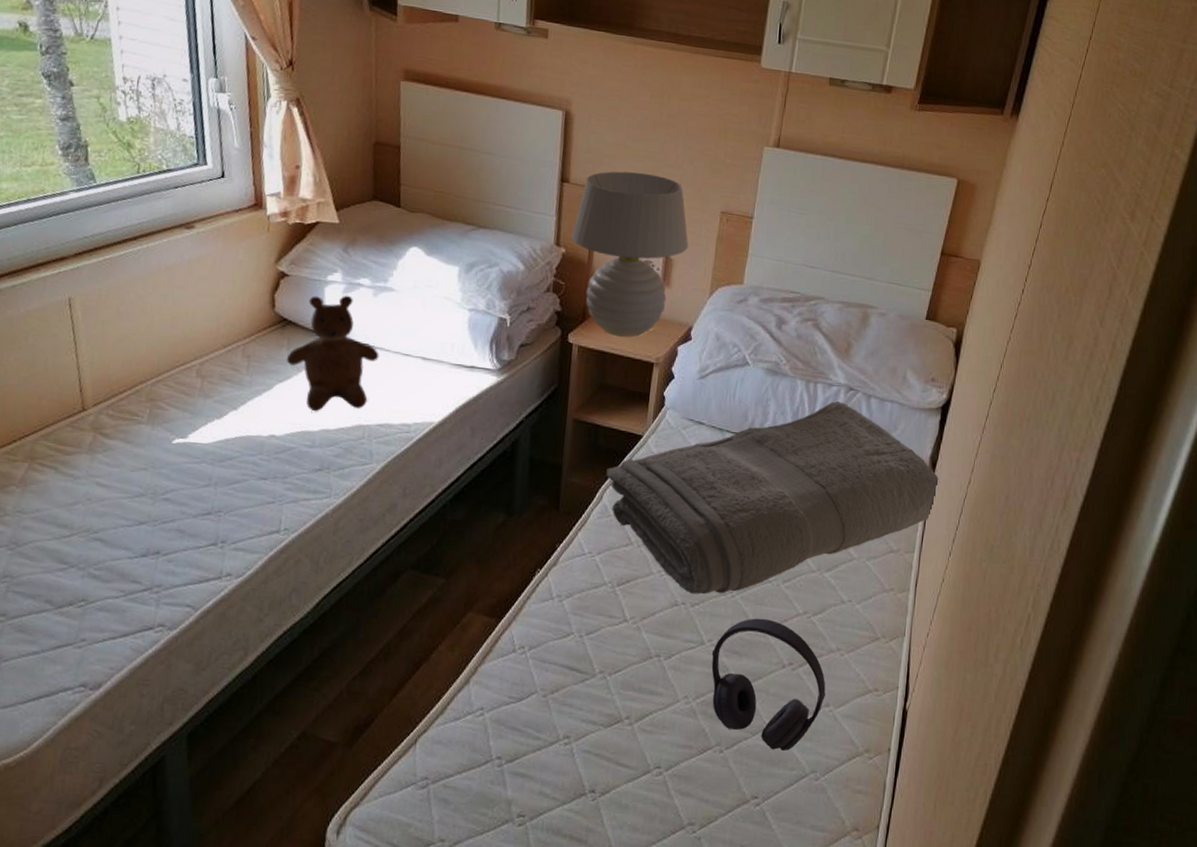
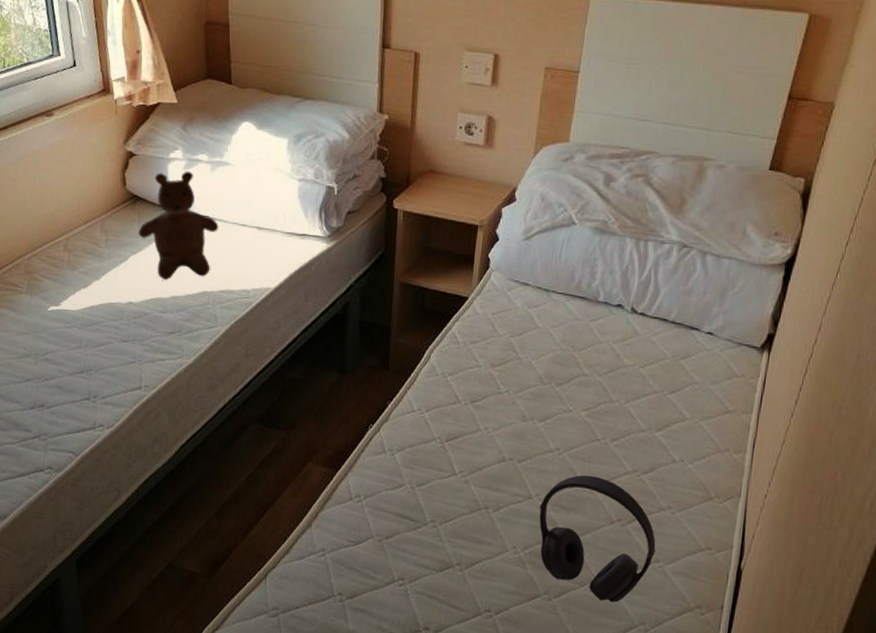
table lamp: present [571,171,689,338] -> none [393,32,513,202]
towel: present [606,400,940,594] -> none [433,258,782,451]

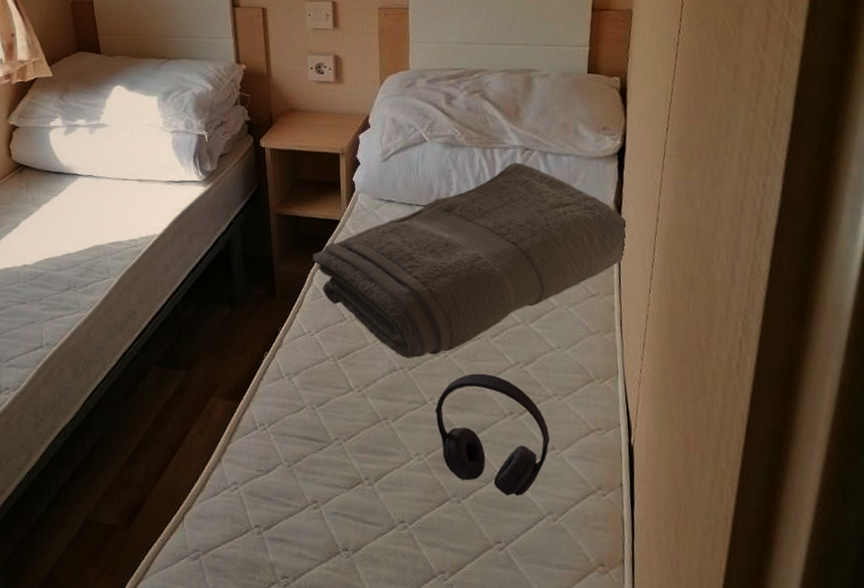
teddy bear: present [138,171,219,279] -> none [27,136,102,239]
towel: none [433,258,782,451] -> present [312,161,628,358]

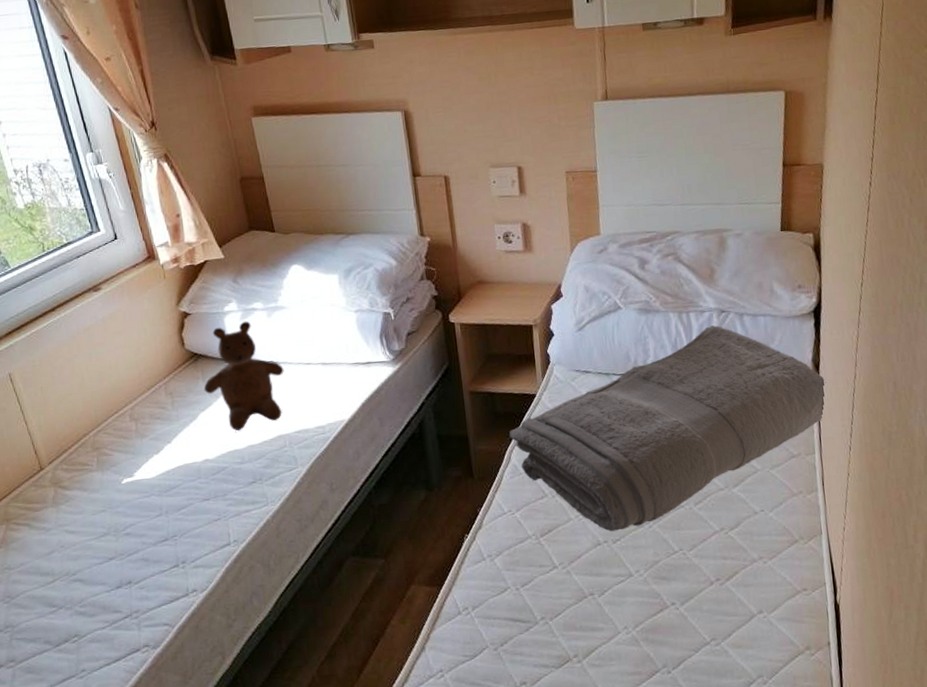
teddy bear: none [27,136,102,239] -> present [203,321,284,431]
headphones: present [435,373,550,496] -> none [641,541,757,663]

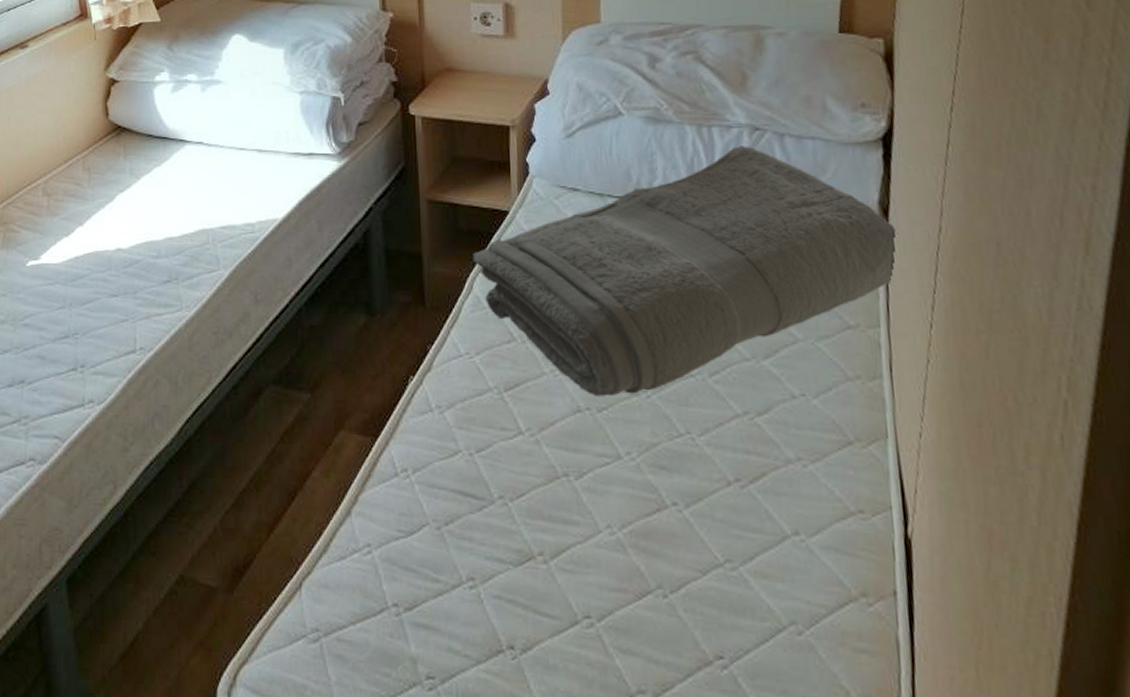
teddy bear: present [203,321,284,431] -> none [124,94,214,219]

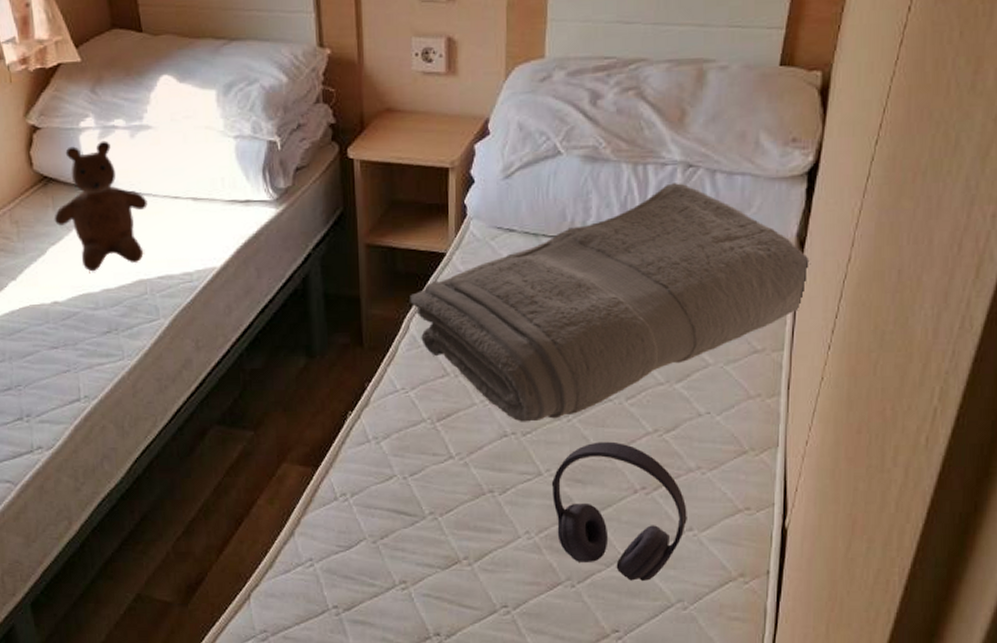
teddy bear: none [124,94,214,219] -> present [54,140,148,271]
headphones: none [632,422,792,595] -> present [551,441,687,581]

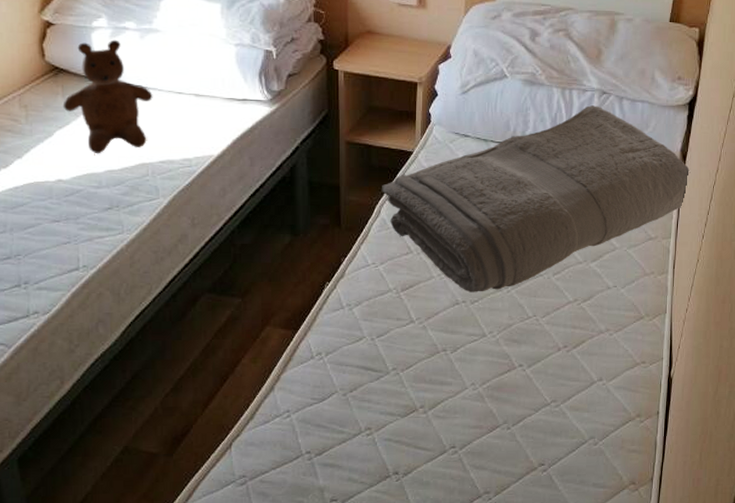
headphones: present [551,441,687,581] -> none [493,309,598,423]

